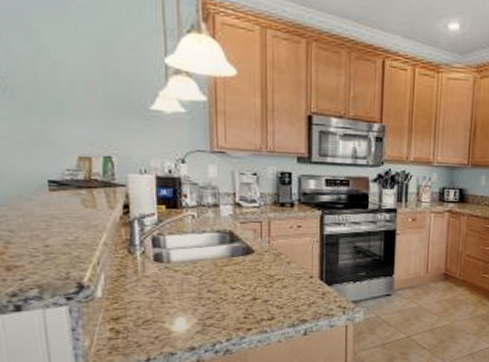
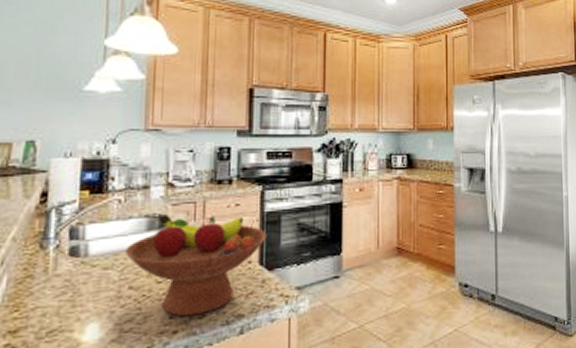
fruit bowl: none [202,229,327,318] -> present [125,213,267,317]

